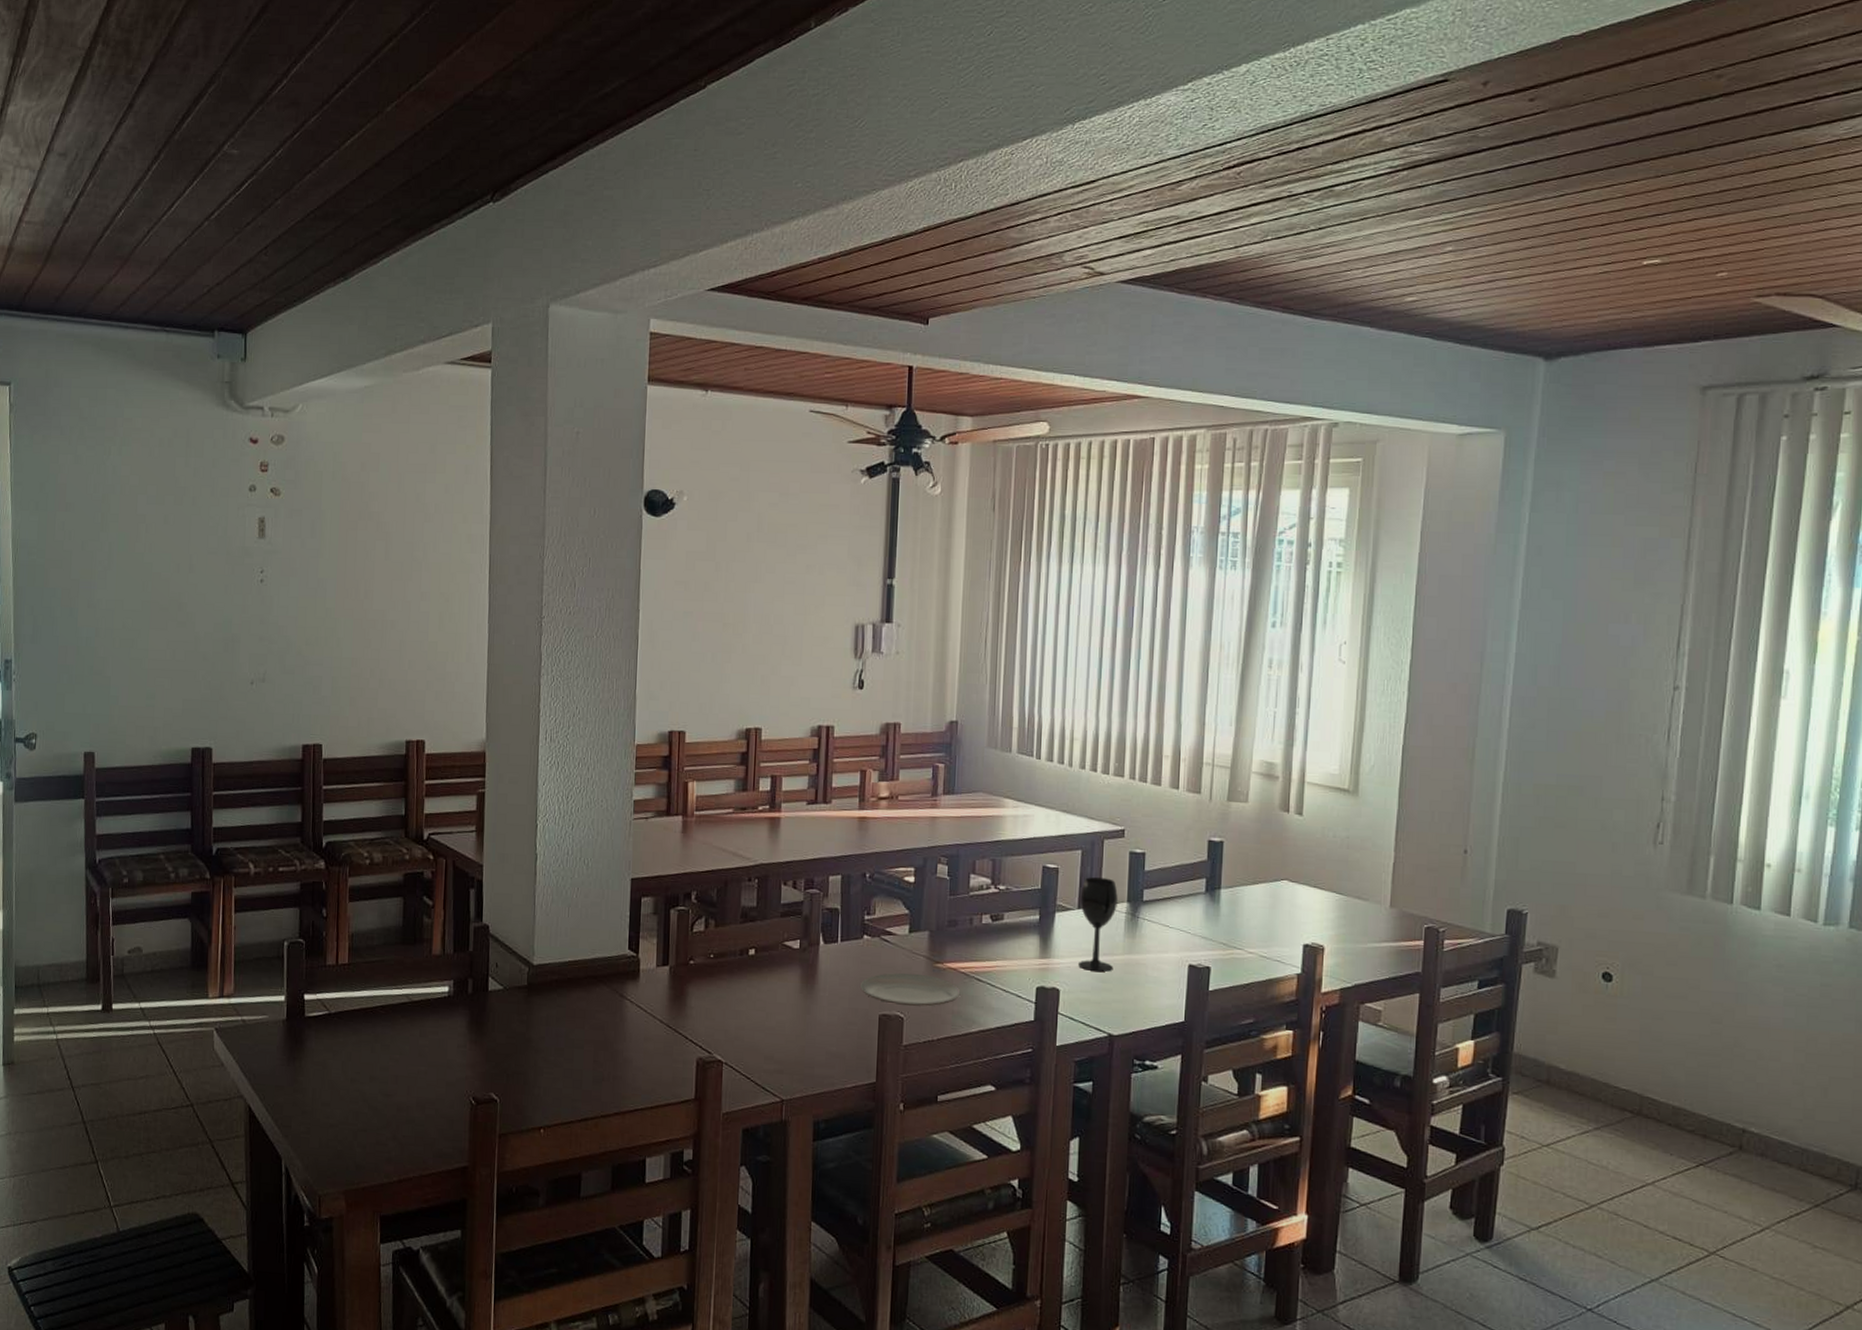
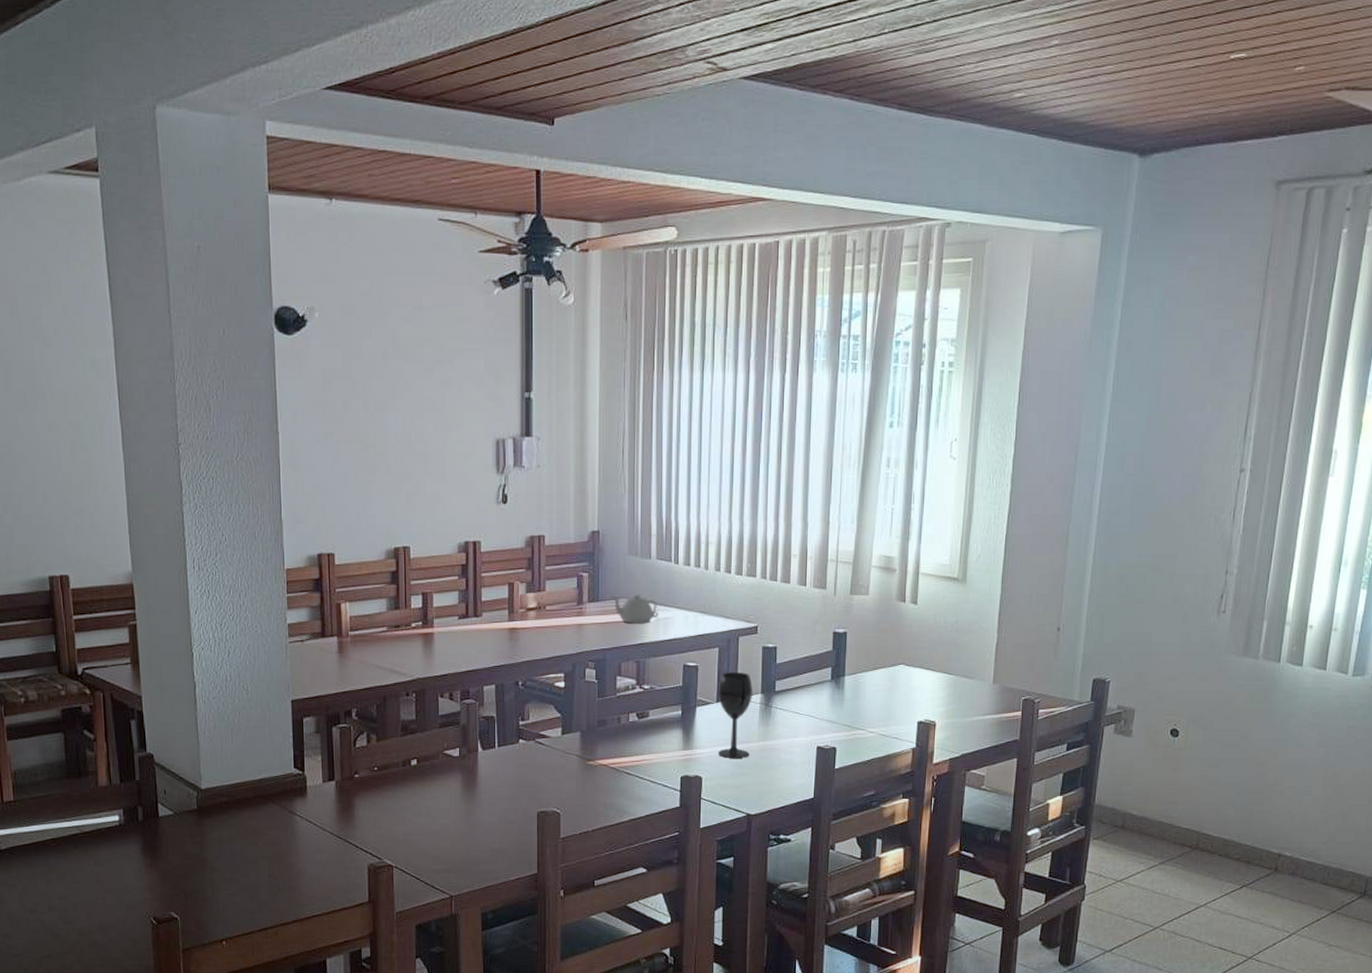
plate: present [860,972,961,1007] -> none [519,772,612,802]
teapot: none [968,788,1017,820] -> present [612,594,658,624]

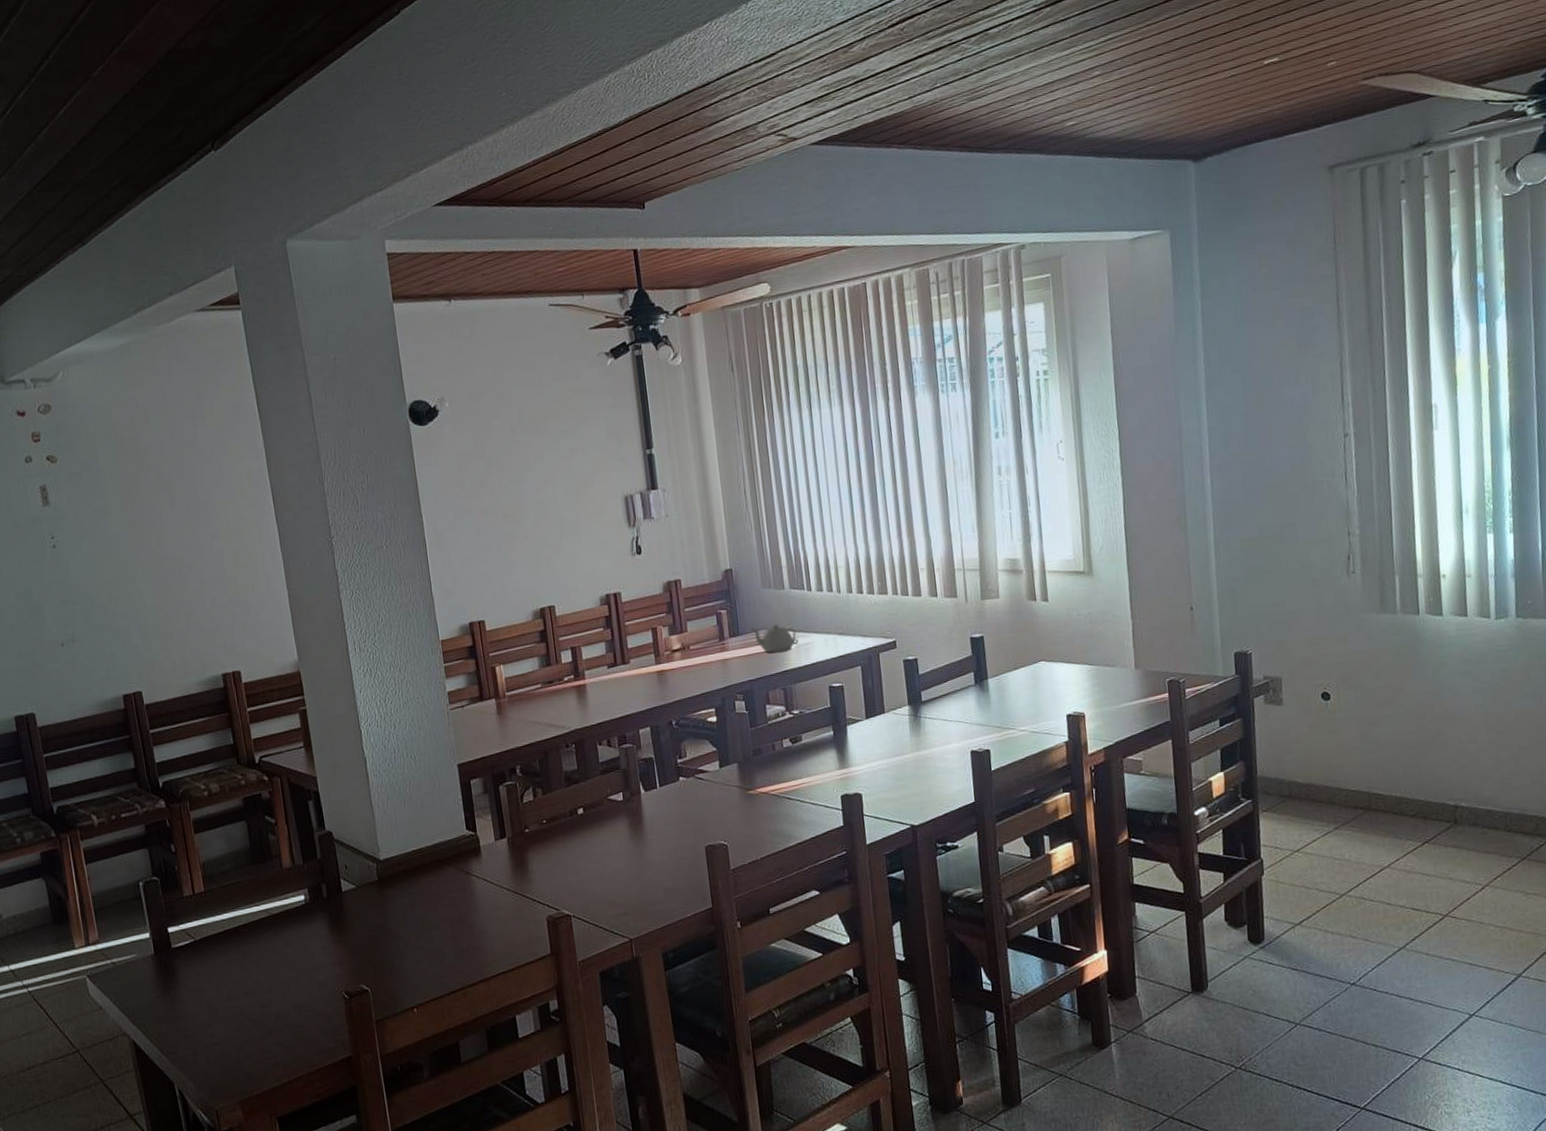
wine glass: present [717,673,753,758] -> none [866,687,906,772]

